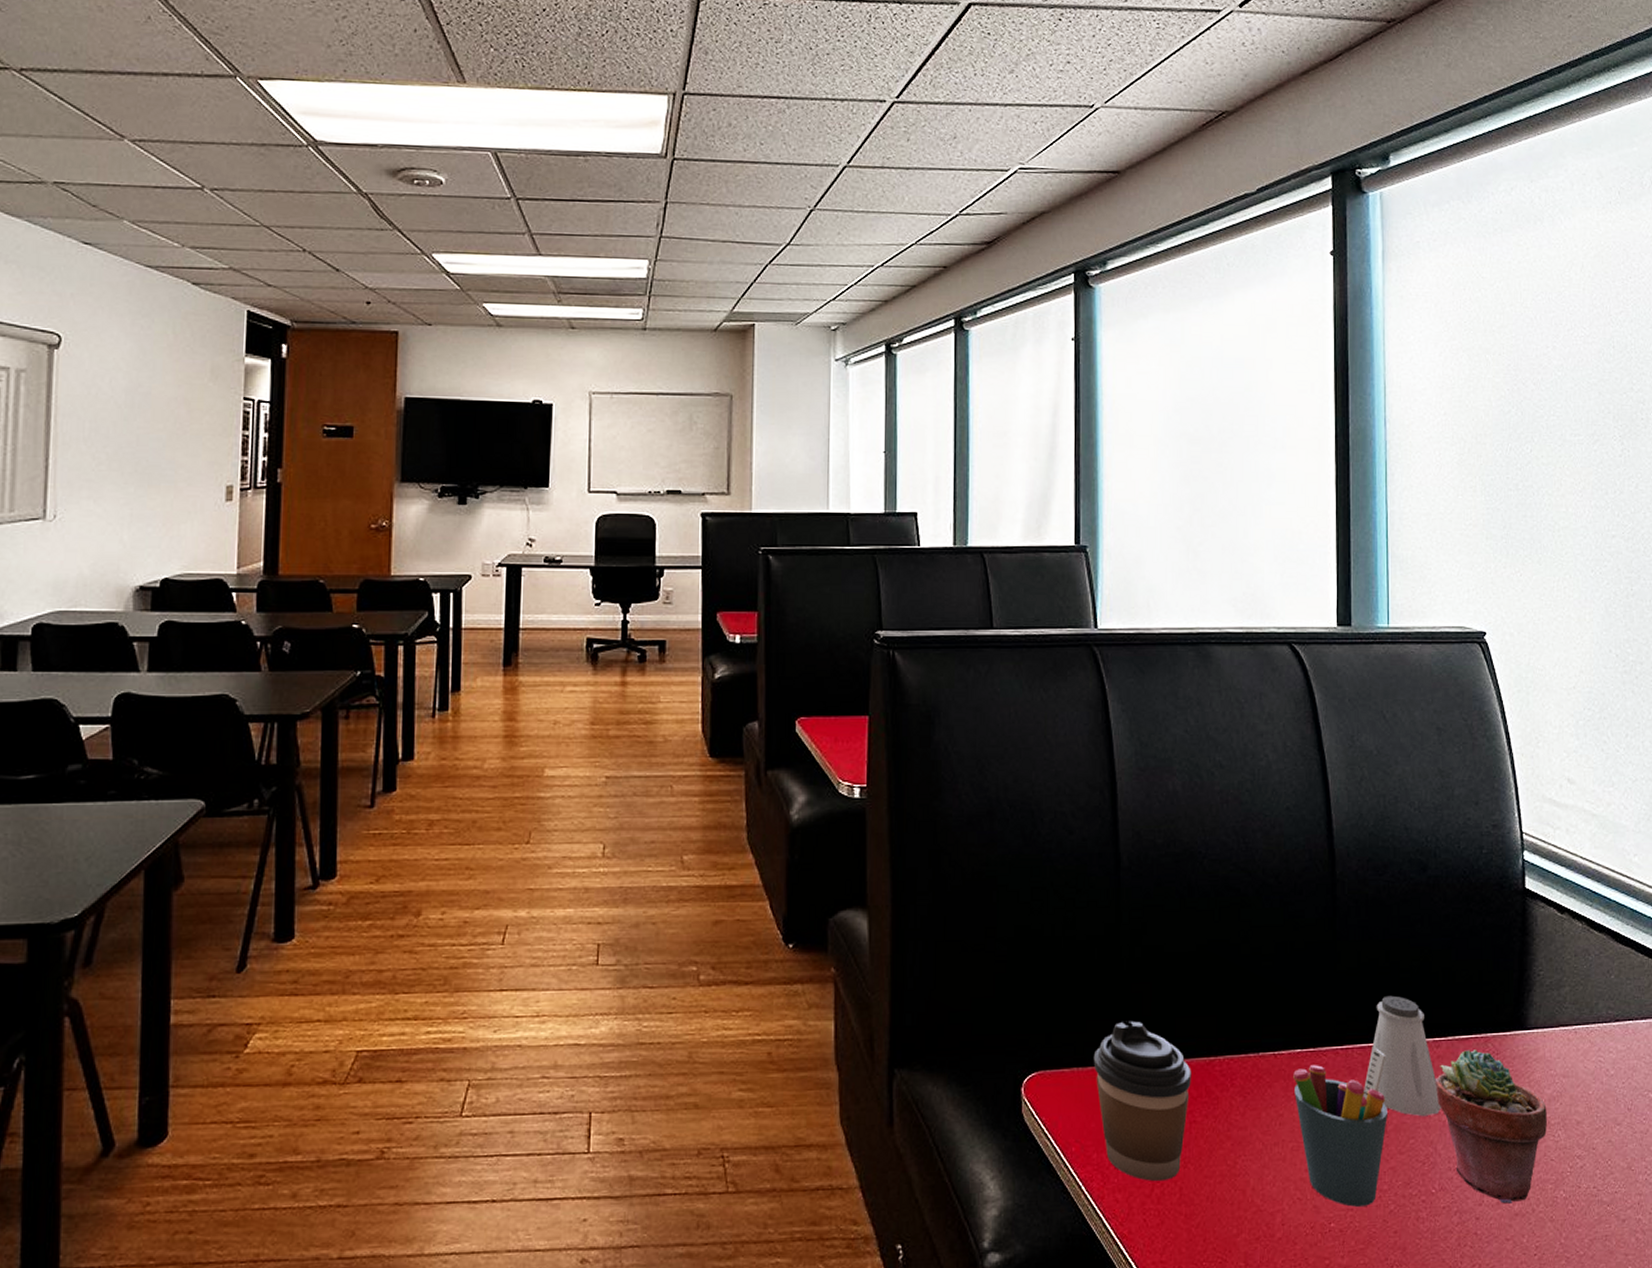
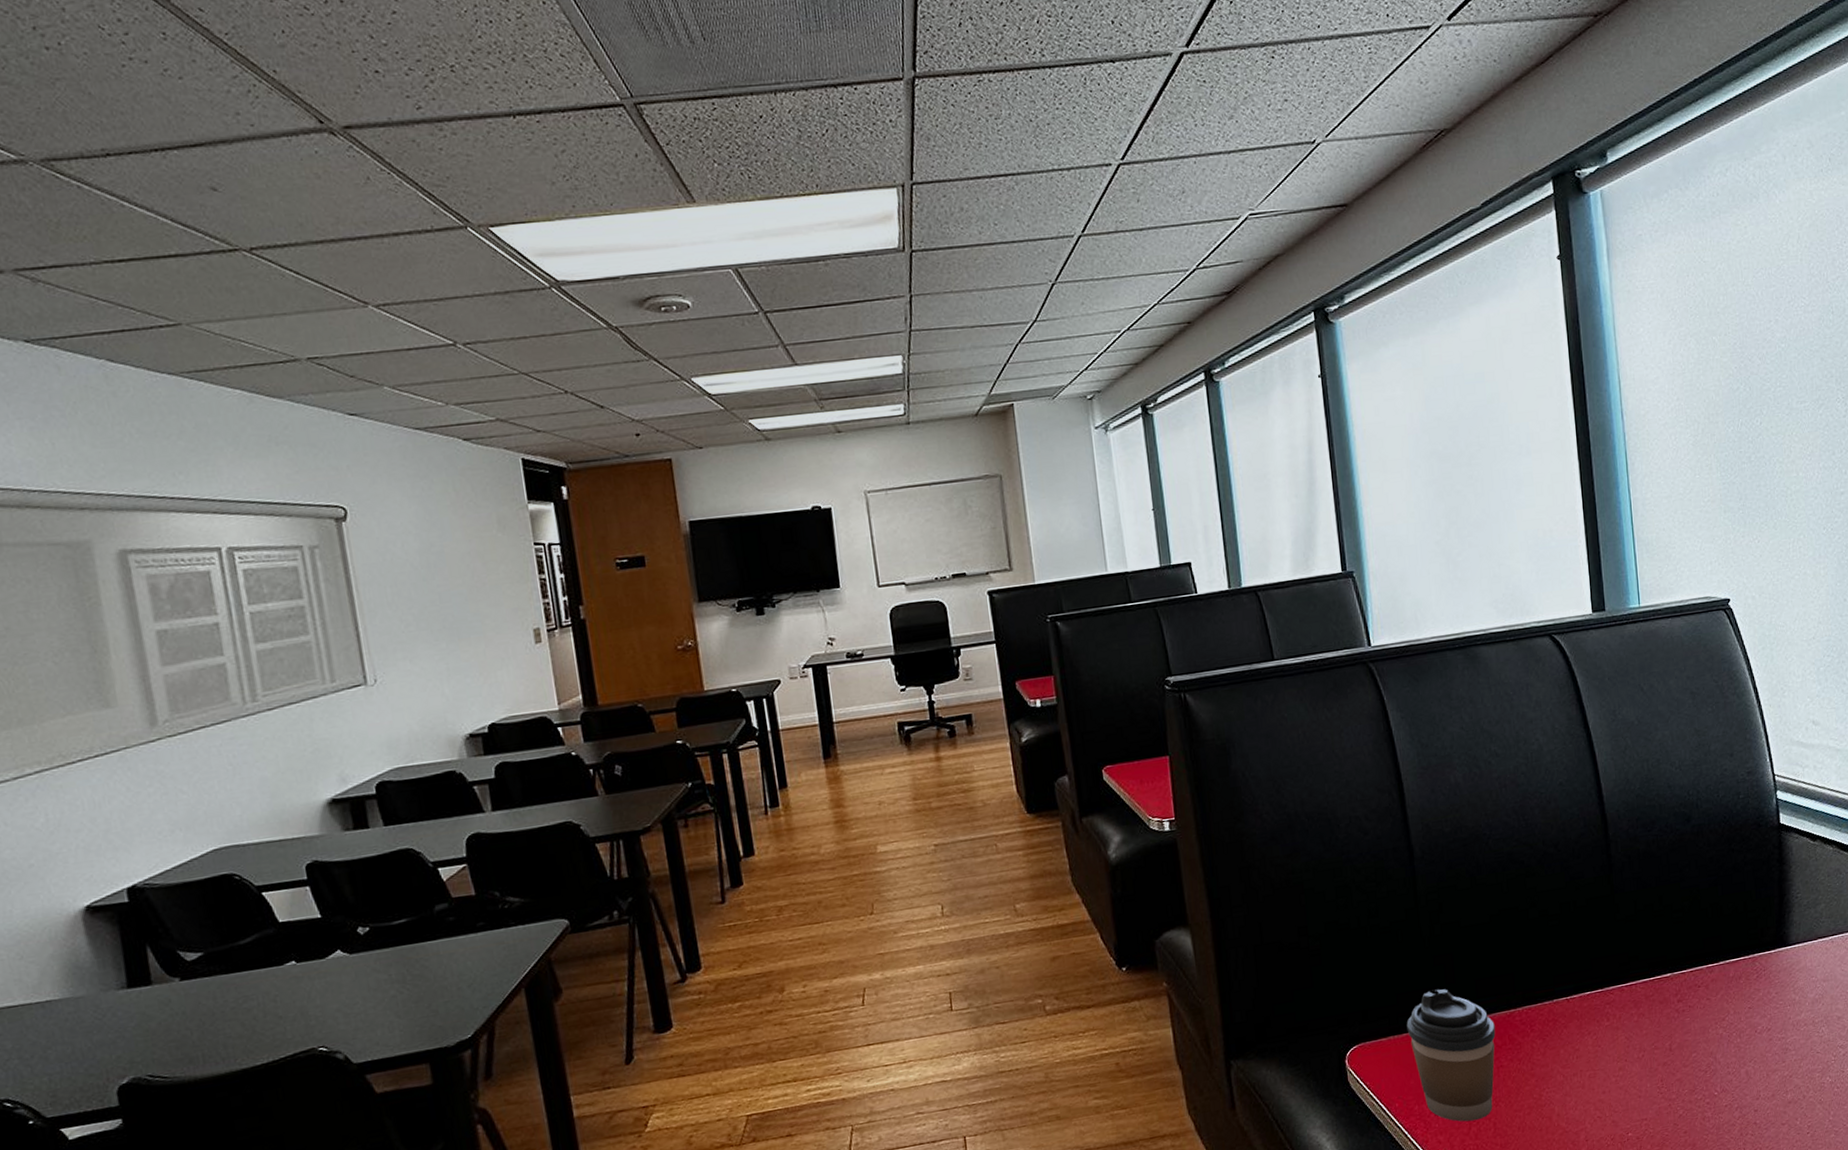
pen holder: present [1293,1048,1387,1207] -> none [1585,981,1671,1117]
saltshaker: present [1364,995,1441,1117] -> none [1648,934,1718,1033]
potted succulent: present [1435,1050,1547,1204] -> none [1710,969,1812,1095]

